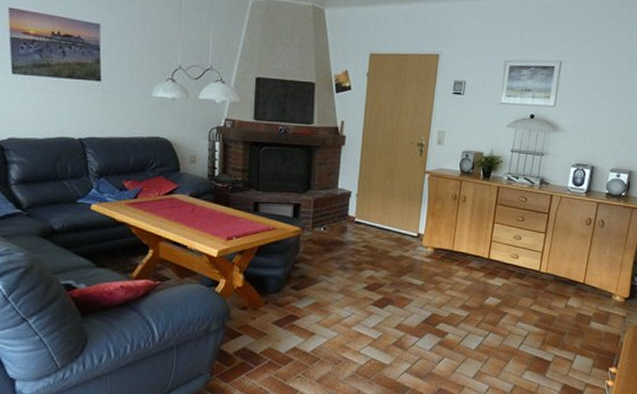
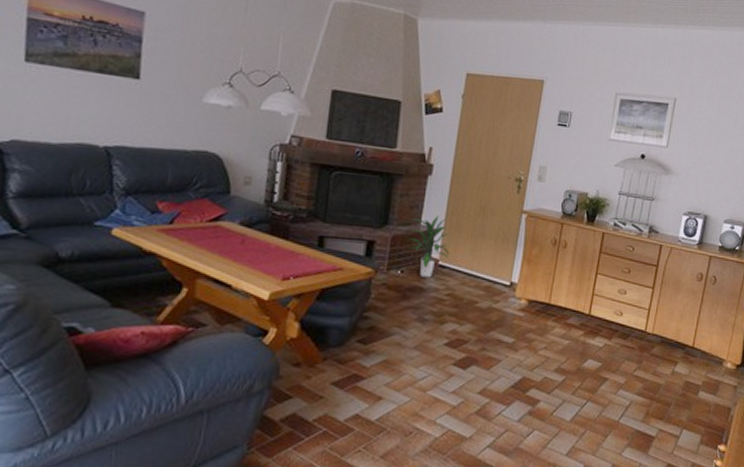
indoor plant: none [327,179,364,233] -> present [407,215,450,278]

